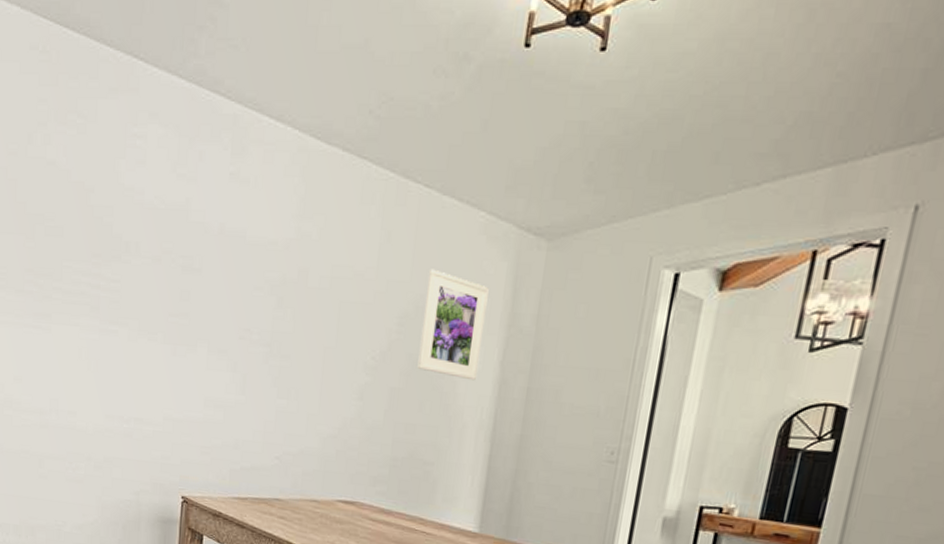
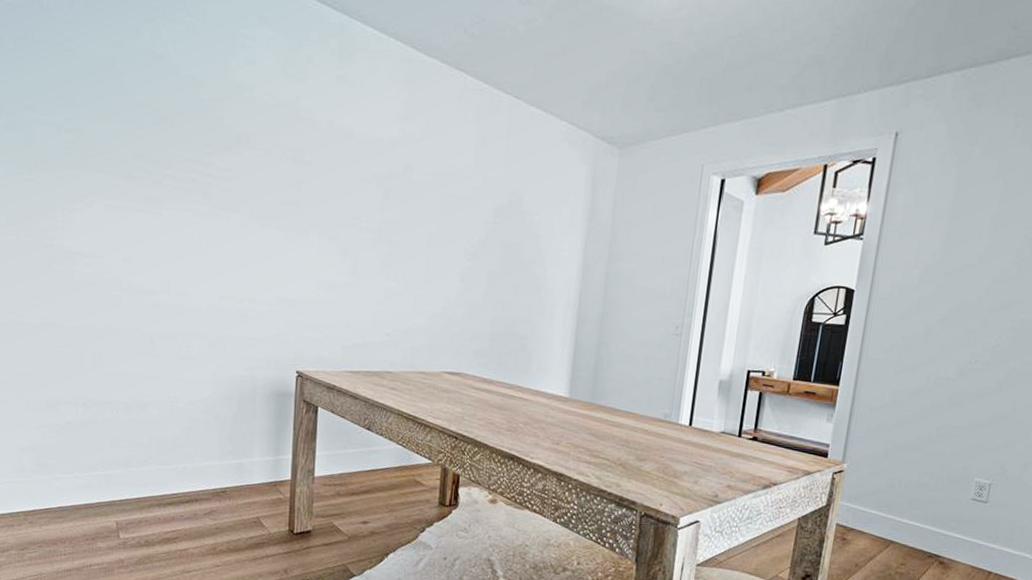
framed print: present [417,269,489,381] -> none [512,168,572,266]

